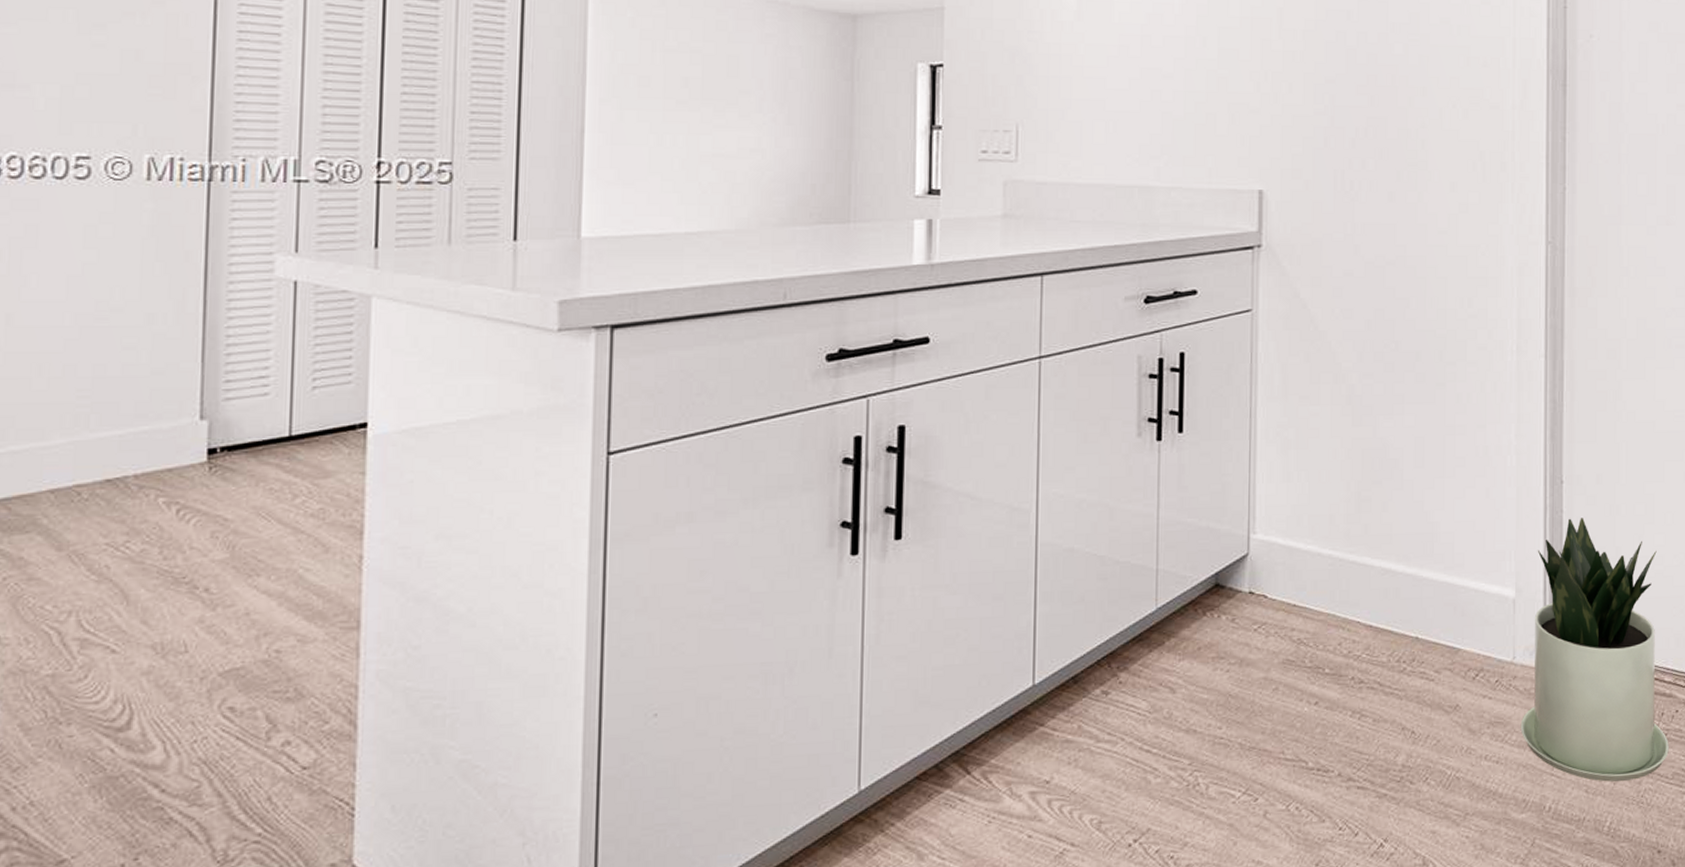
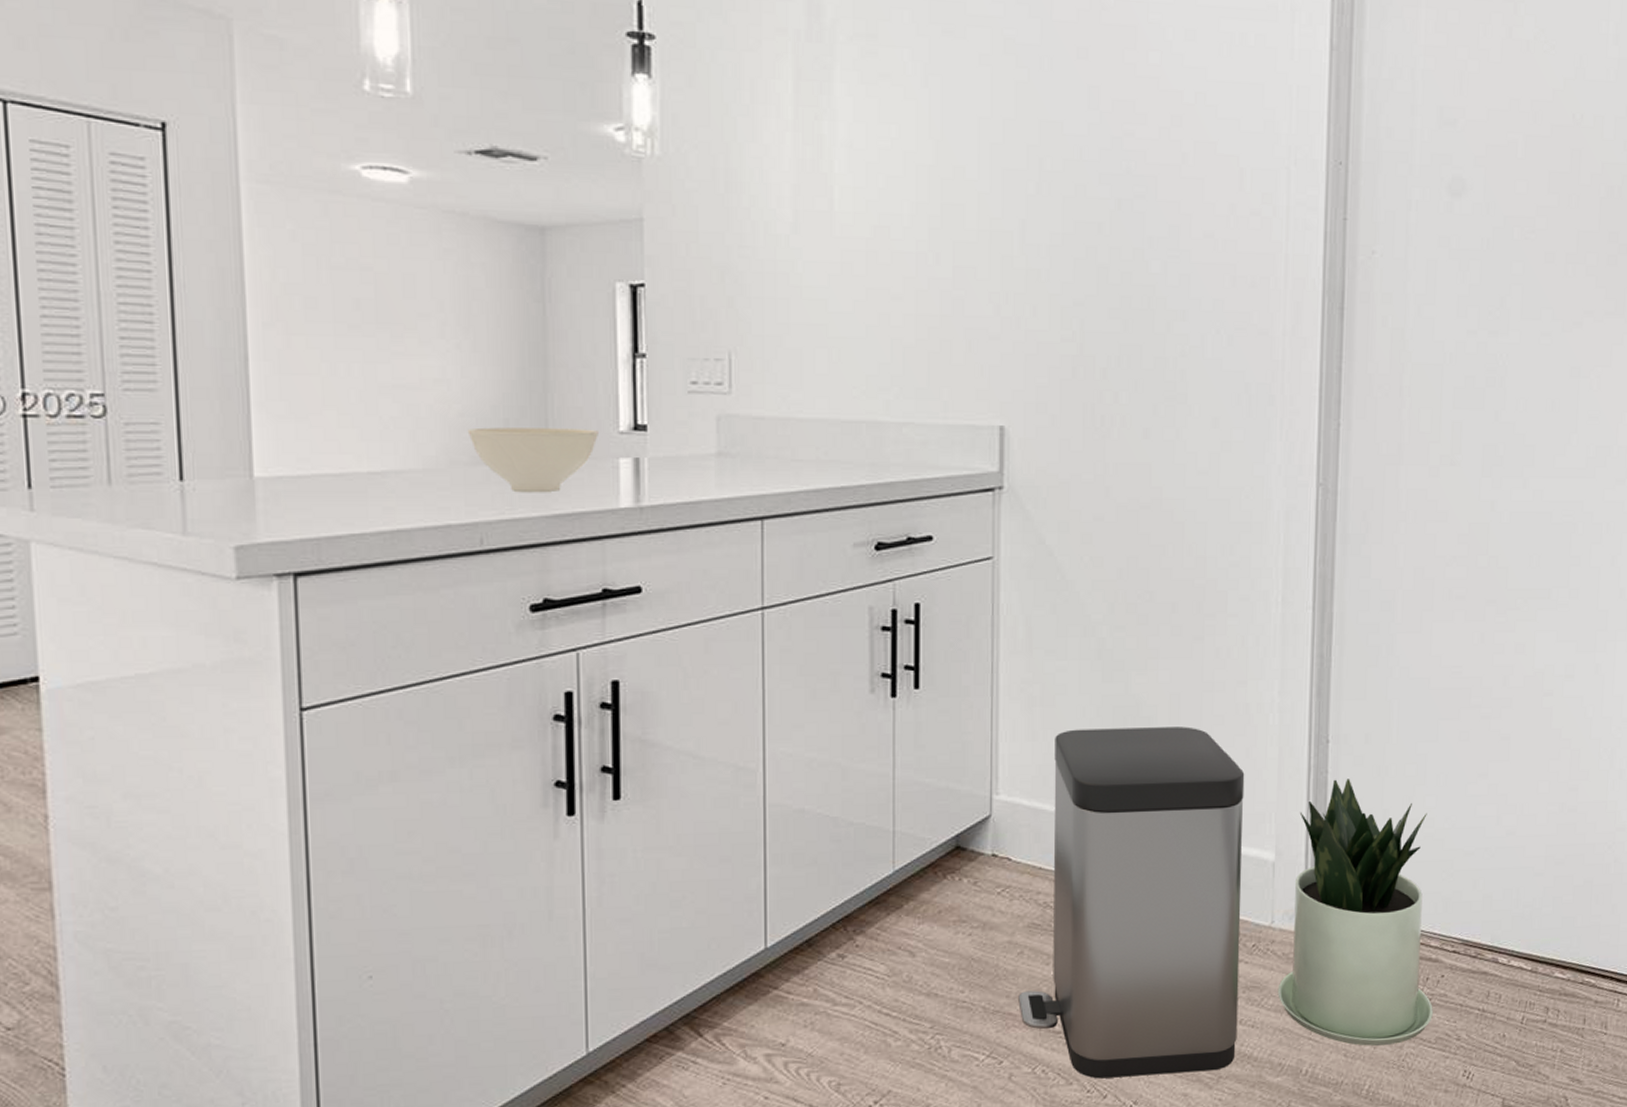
bowl: none [778,192,896,250] -> present [467,427,598,491]
pedal bin: none [1273,468,1486,816] -> present [1018,727,1245,1079]

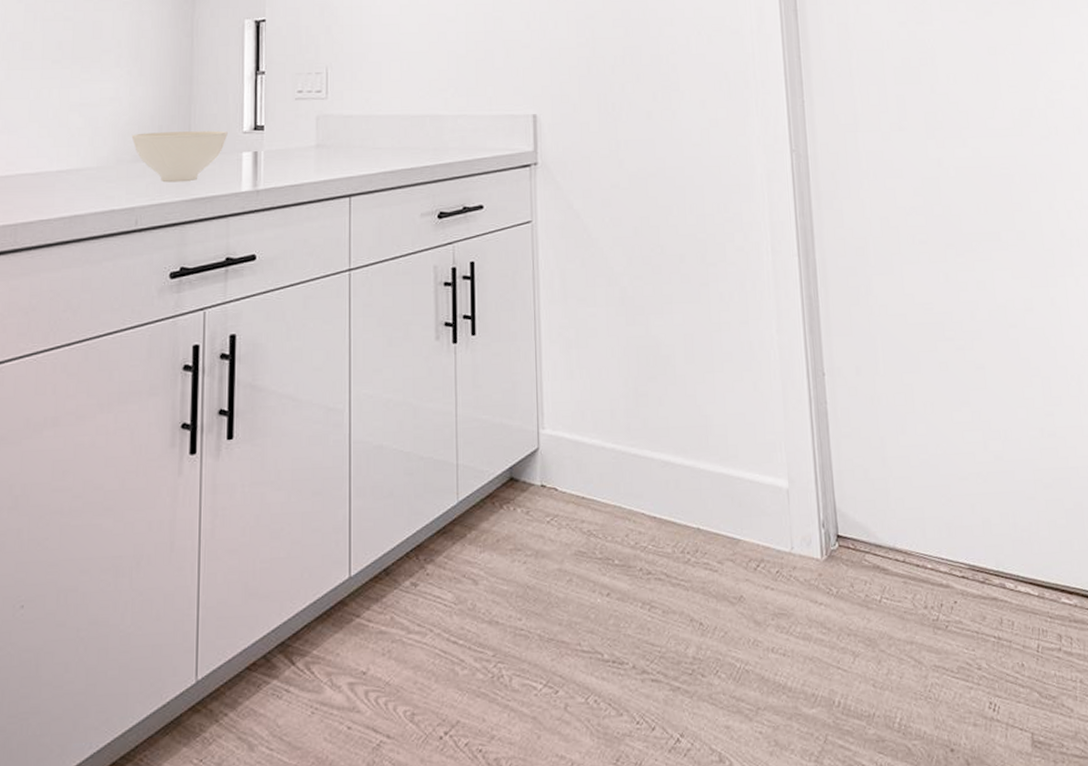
pedal bin: present [1018,727,1245,1079] -> none [570,363,771,710]
planter: present [1277,779,1433,1046] -> none [803,408,952,676]

